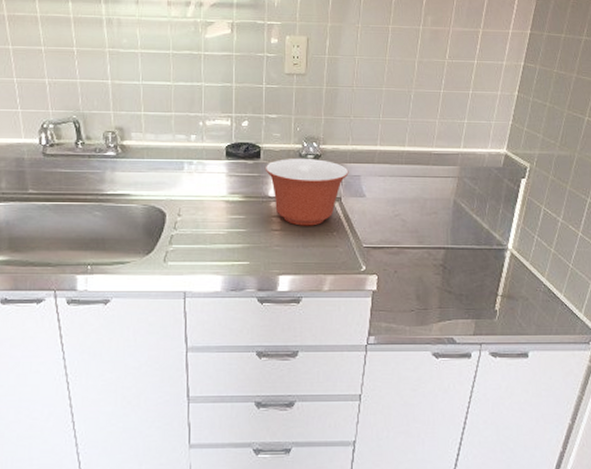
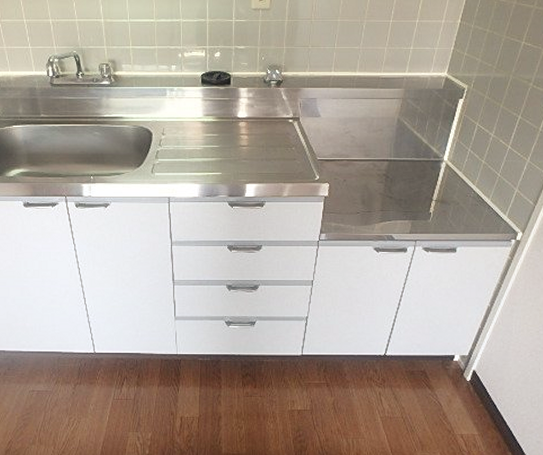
mixing bowl: present [264,159,349,226] -> none [234,85,307,142]

